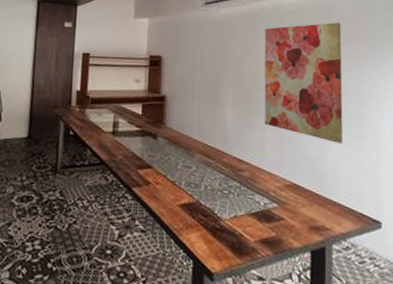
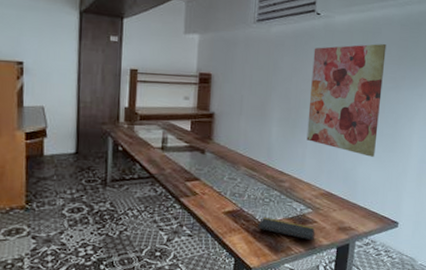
notepad: none [217,211,284,250] -> present [258,216,315,247]

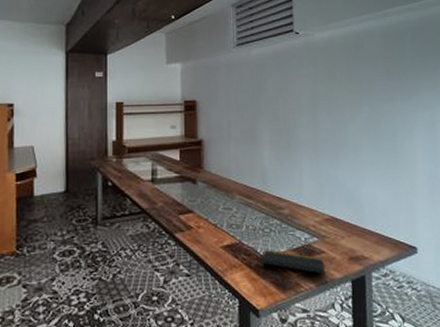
wall art: present [306,44,386,157] -> none [297,57,378,175]

